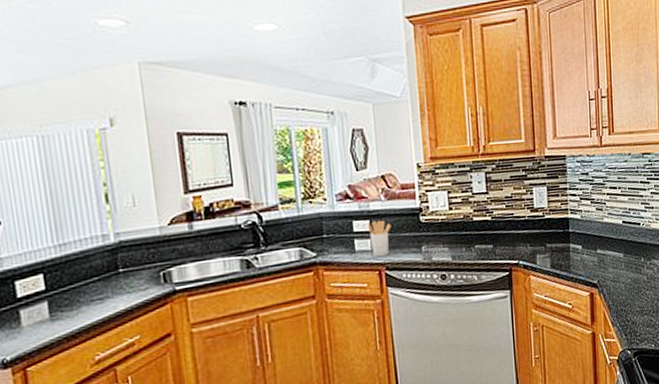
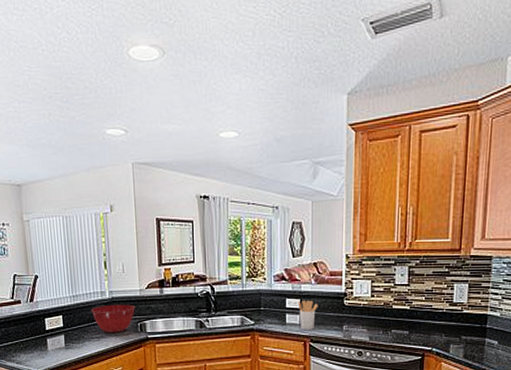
mixing bowl: none [88,248,155,291] -> present [91,304,135,333]

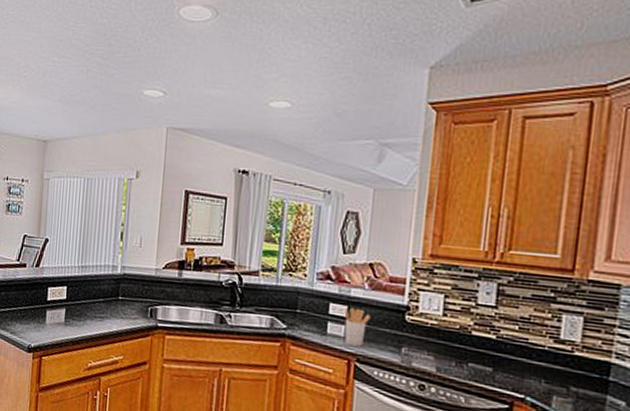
mixing bowl: present [91,304,135,333] -> none [99,281,148,315]

